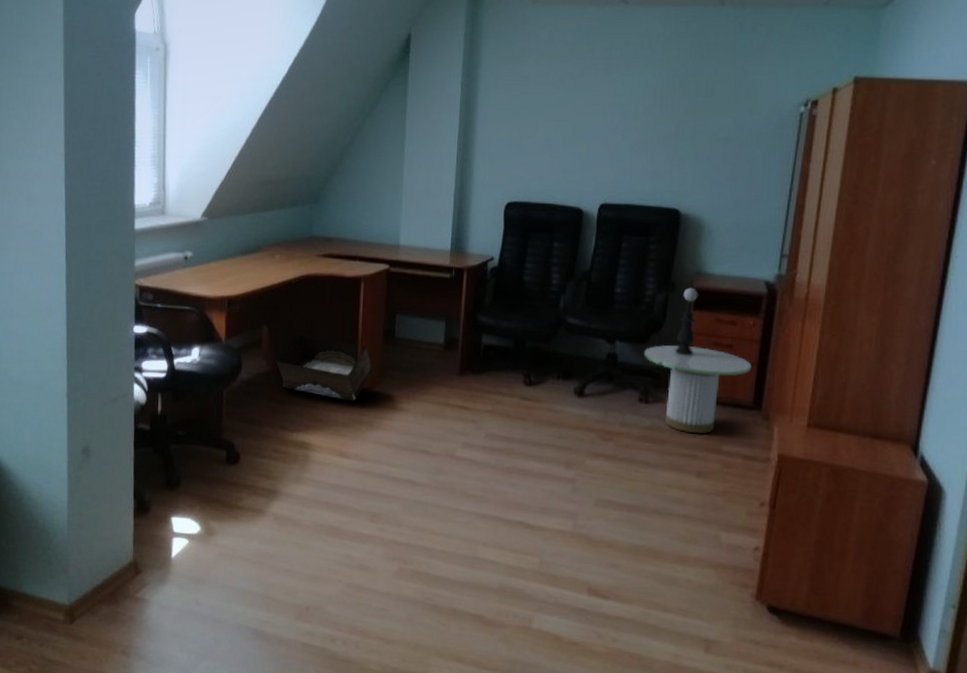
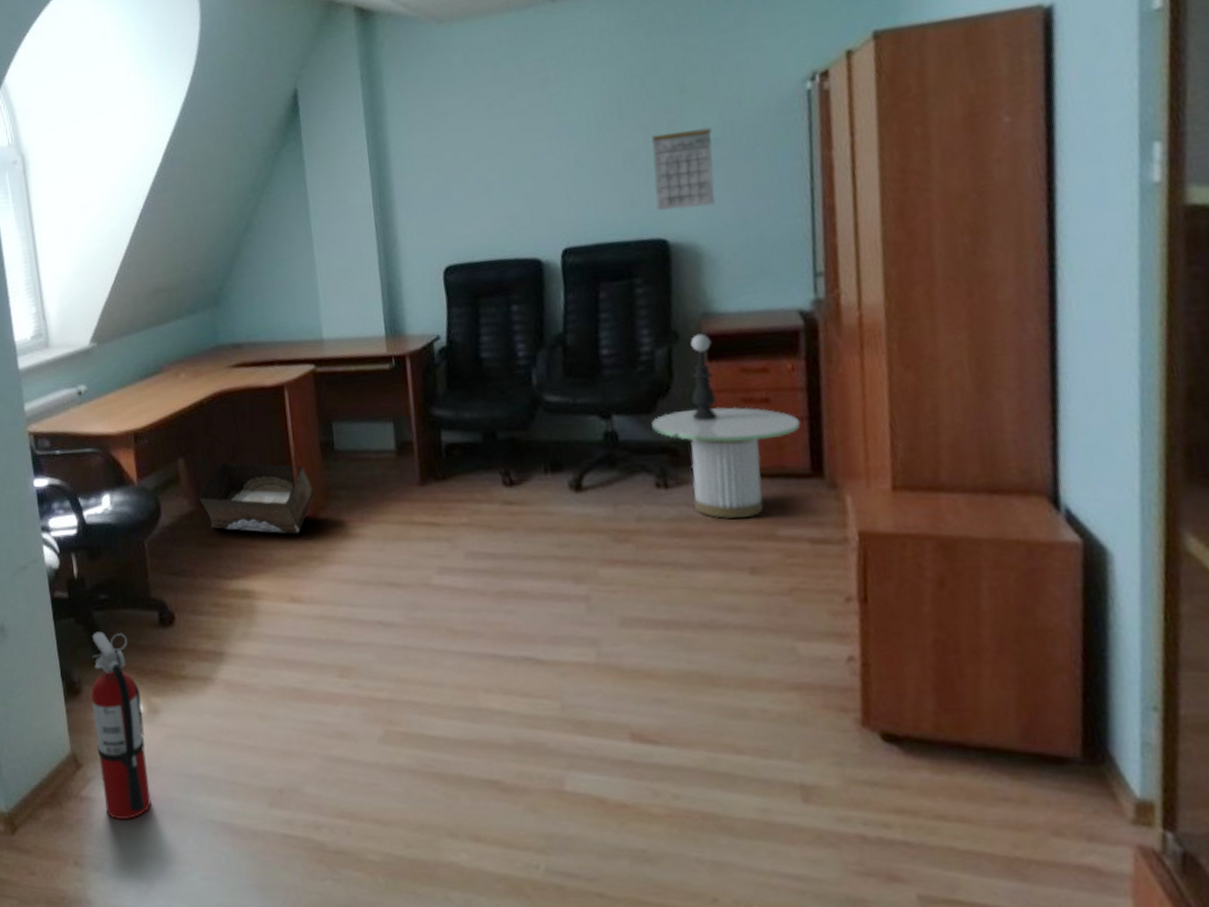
fire extinguisher: none [156,461,201,620] -> present [91,631,152,819]
calendar: none [676,126,726,189] -> present [651,127,716,211]

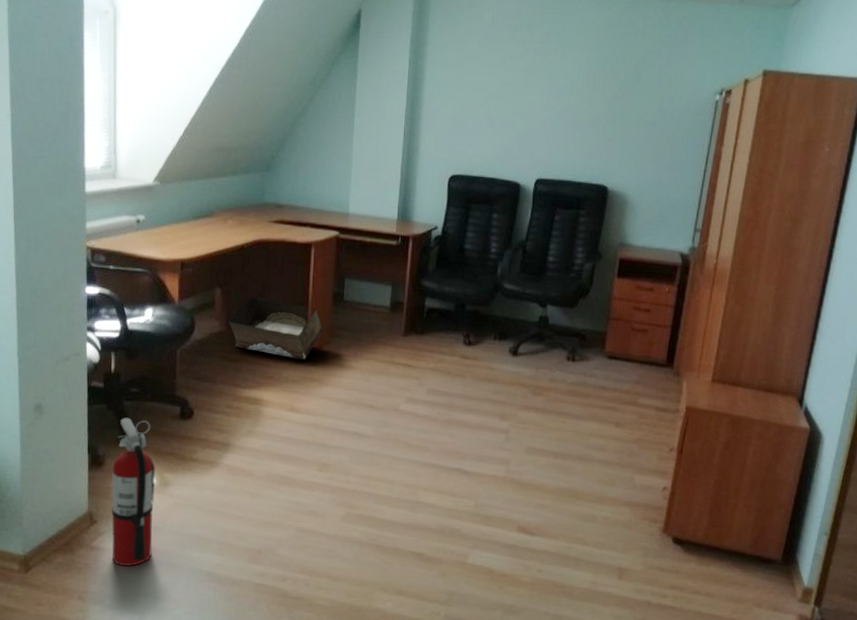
calendar: present [651,127,716,211] -> none [605,109,651,168]
side table: present [651,407,801,519] -> none [572,309,666,389]
table lamp: present [690,333,718,421] -> none [600,257,622,318]

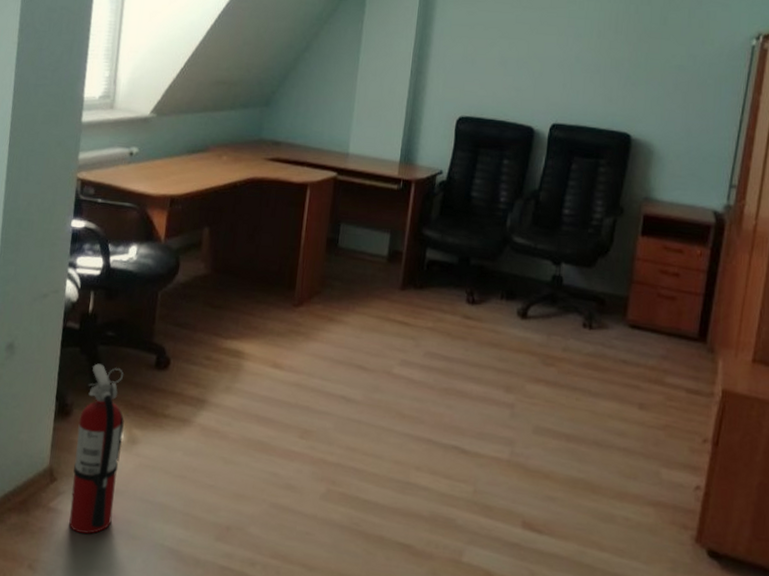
storage bin: present [228,296,323,359] -> none [214,238,314,310]

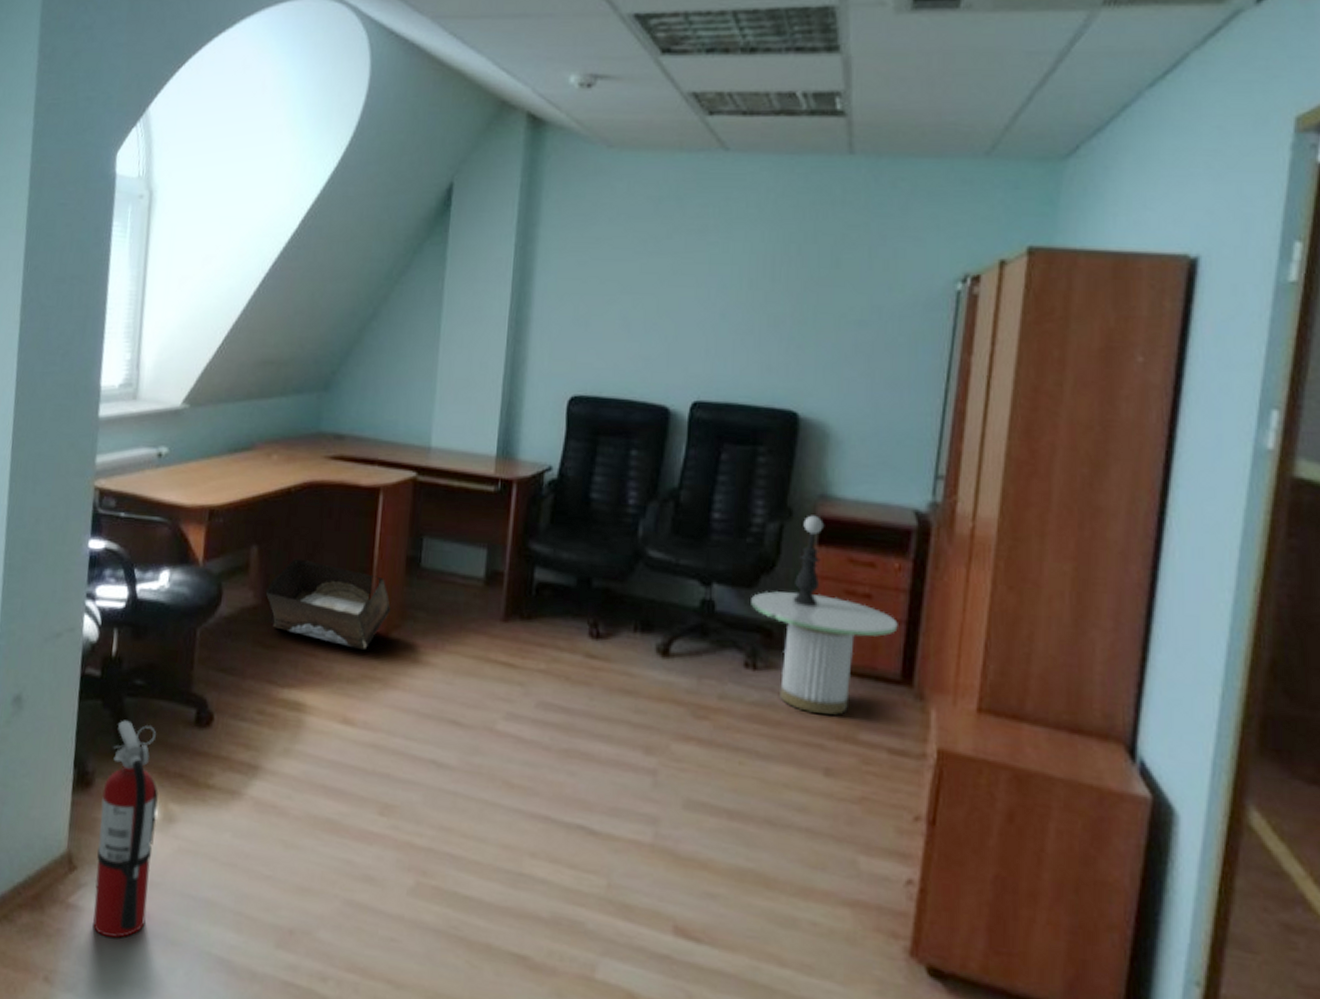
storage bin: none [214,238,314,310] -> present [265,558,392,649]
side table: none [589,269,698,364] -> present [751,591,898,716]
table lamp: none [621,213,646,282] -> present [793,515,824,606]

